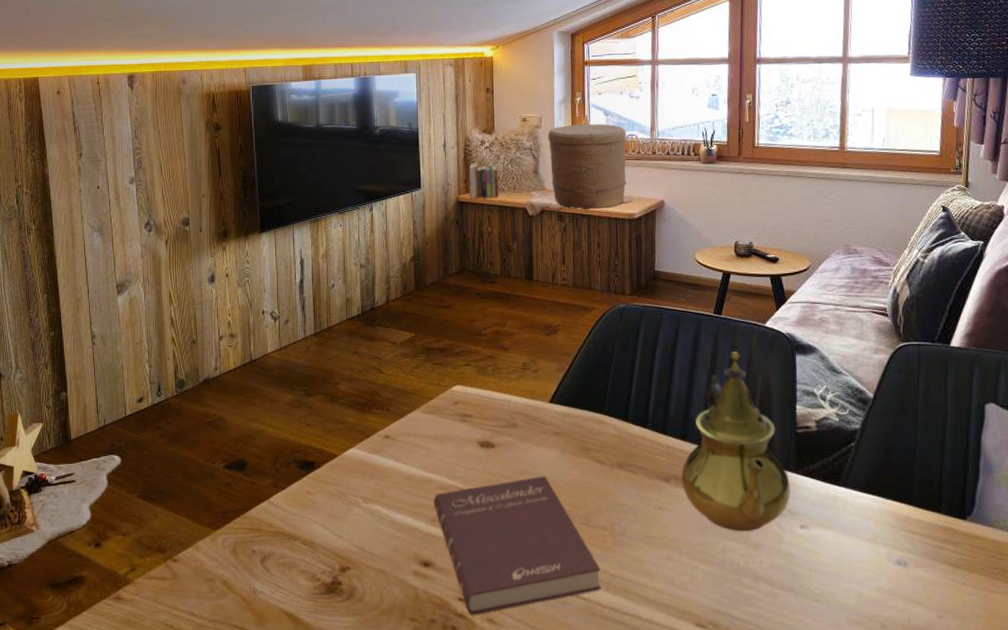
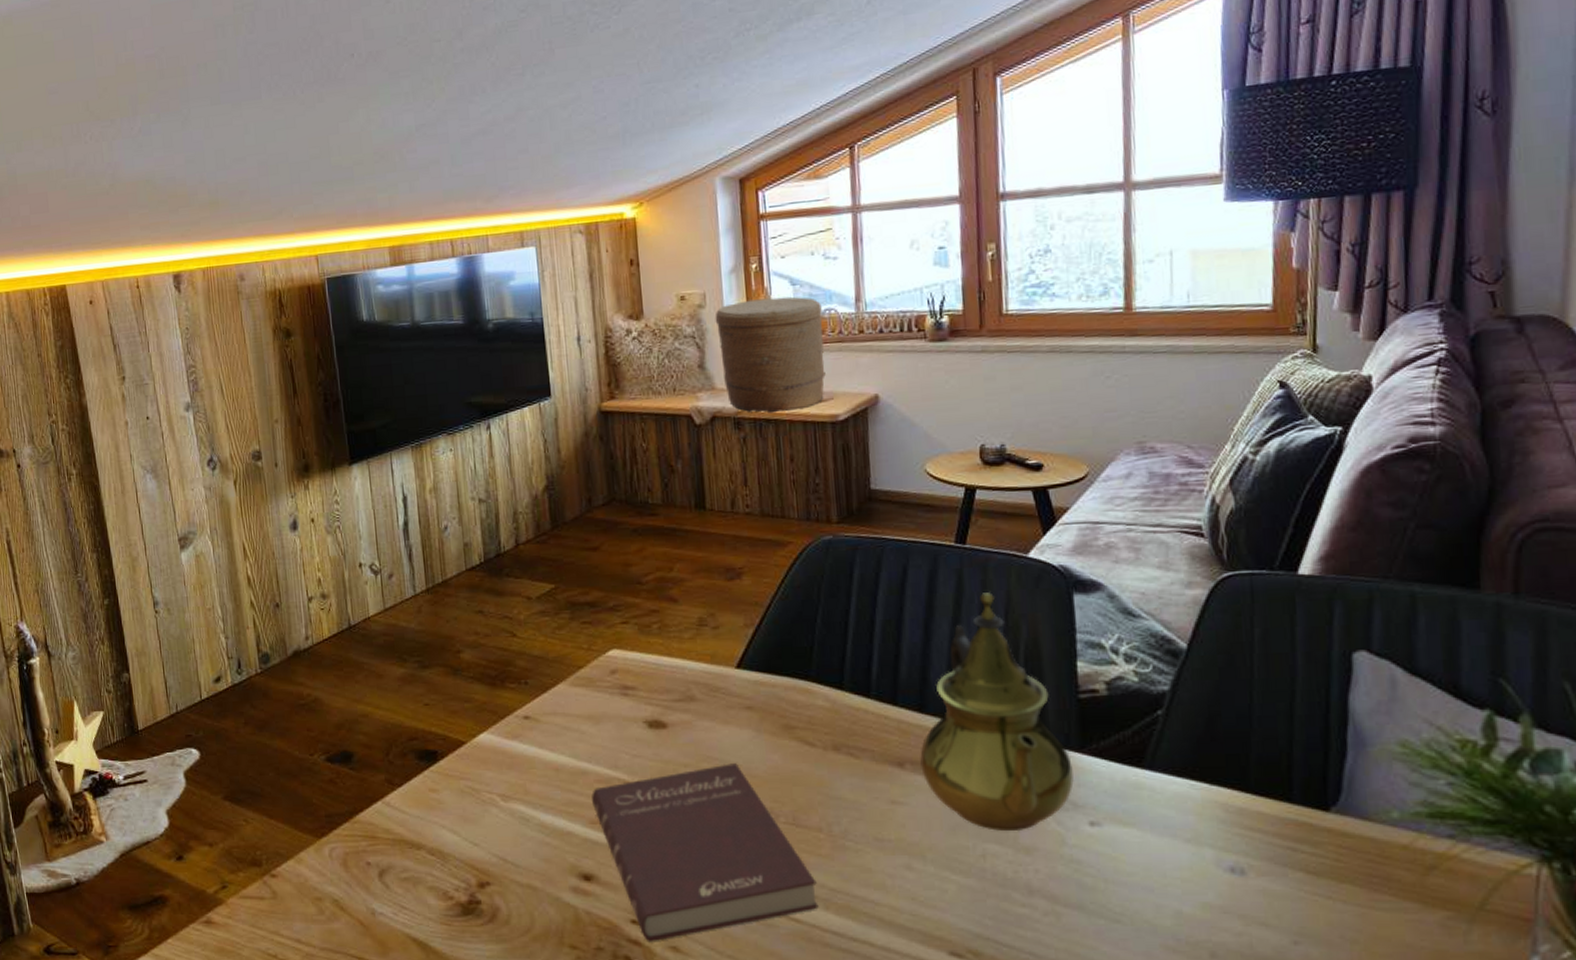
books: present [469,161,499,198] -> none [613,355,654,406]

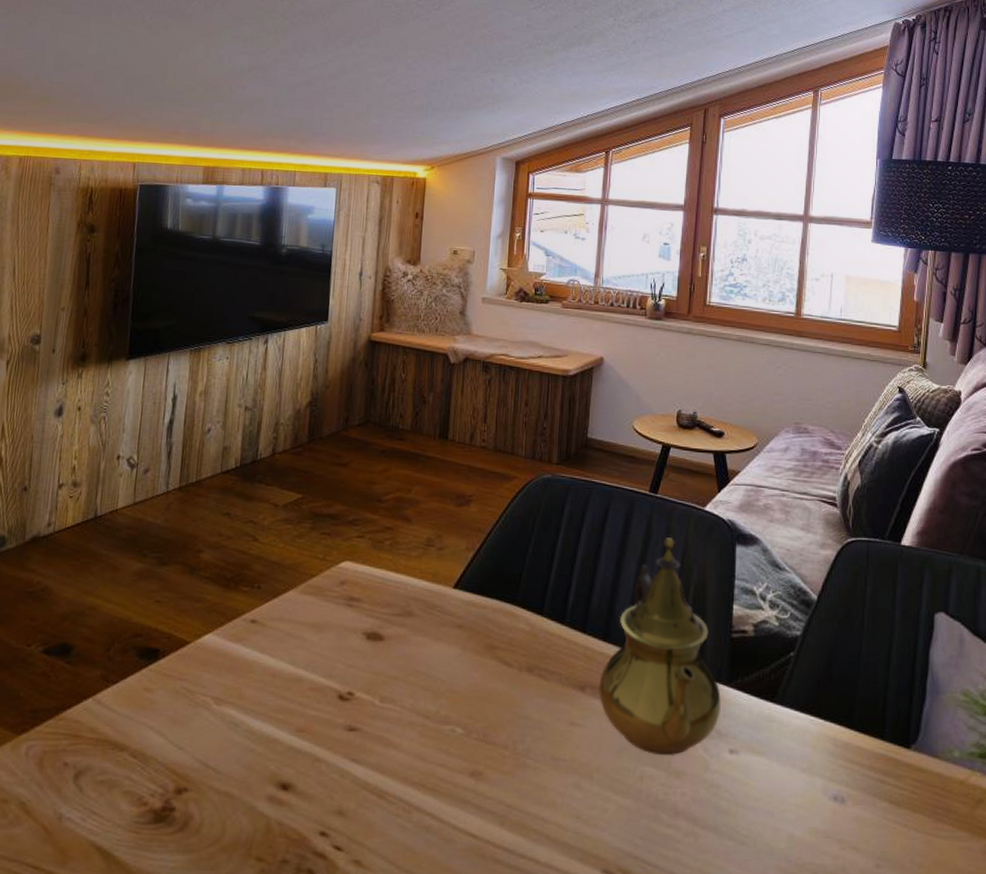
book: present [592,763,819,942] -> none [302,678,496,856]
basket: present [715,296,826,413] -> none [479,262,568,362]

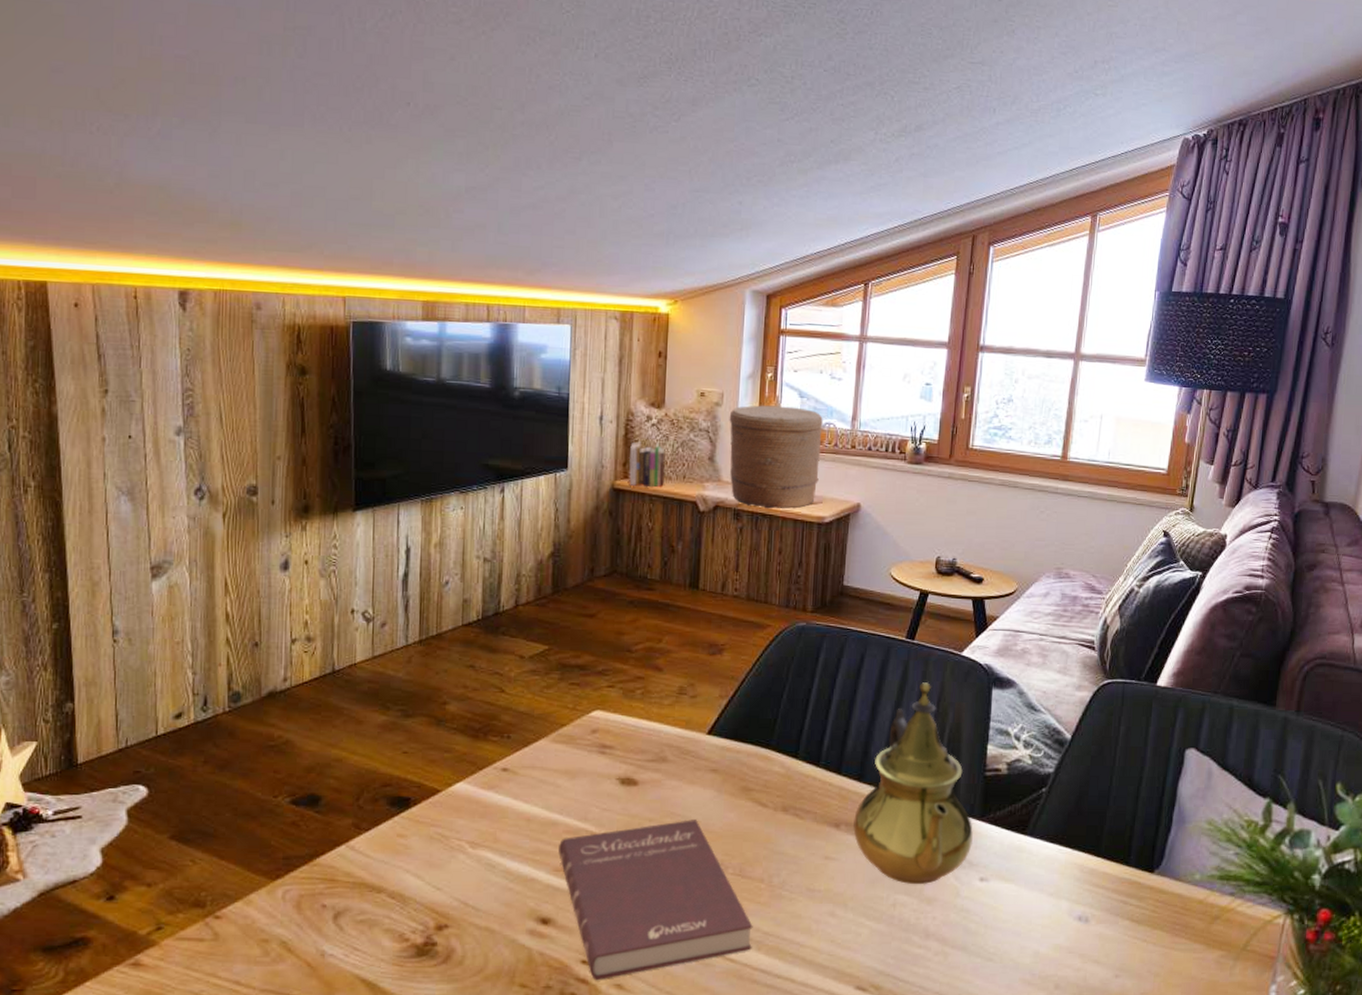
book: none [302,678,496,856] -> present [559,820,753,981]
books: none [384,296,420,339] -> present [629,441,666,487]
basket: none [479,262,568,362] -> present [729,405,823,509]

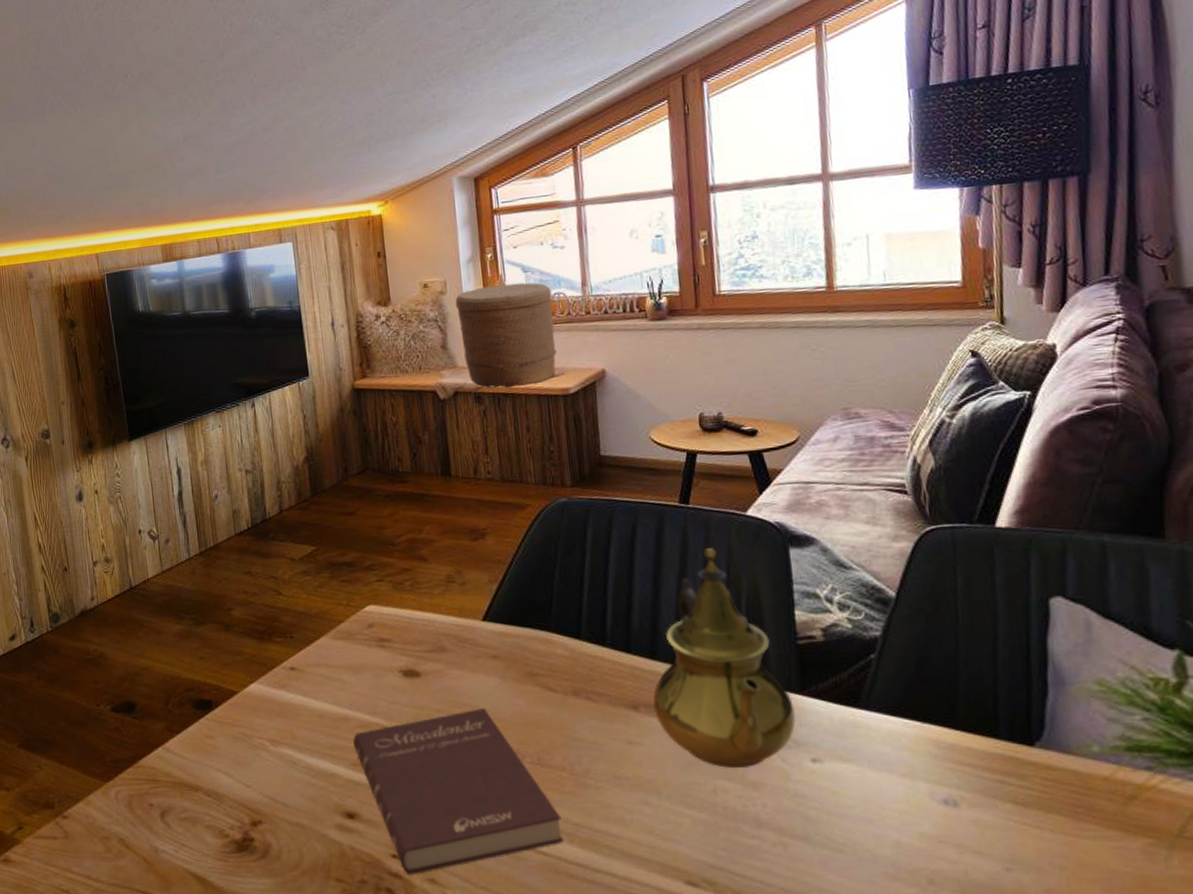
books: present [629,441,666,487] -> none [364,337,402,384]

